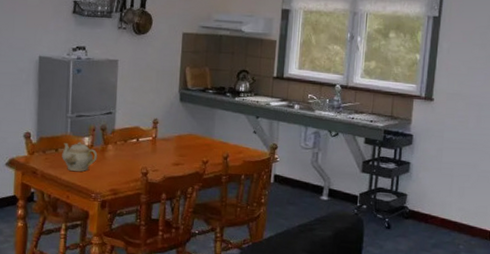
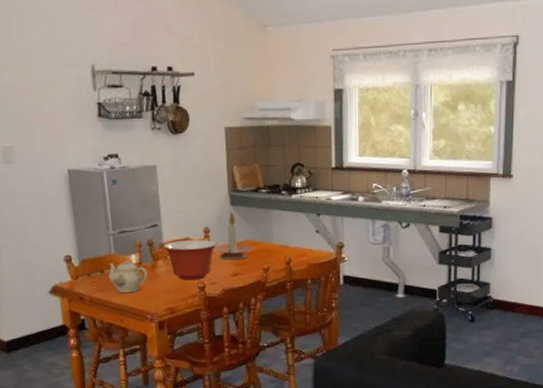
mixing bowl: none [115,128,163,166] -> present [164,239,217,281]
candle holder: none [158,106,197,151] -> present [212,211,254,260]

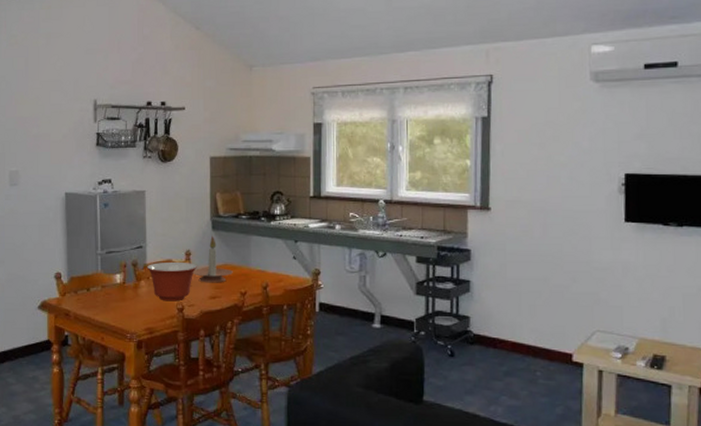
teapot: present [108,260,148,293] -> none [94,279,130,312]

